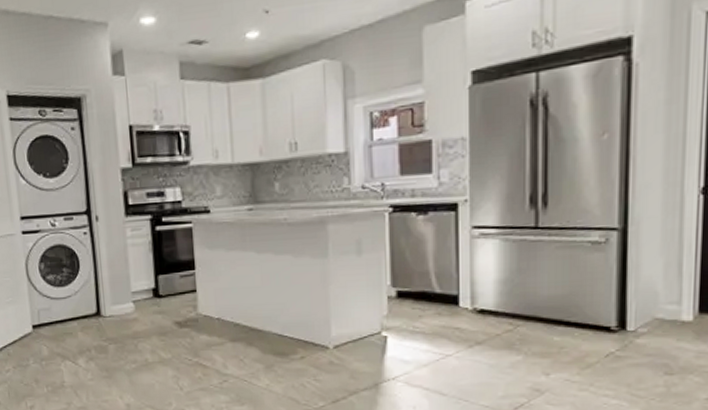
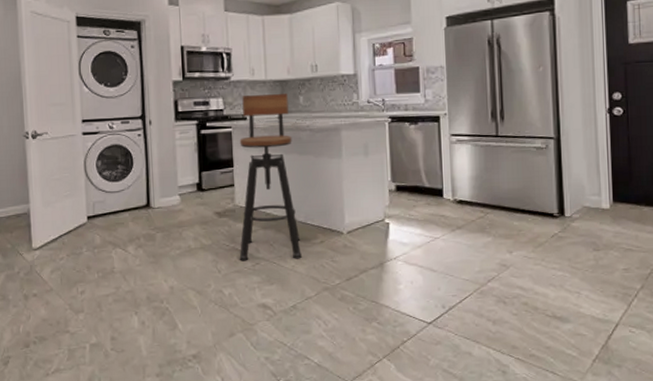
bar stool: none [201,178,278,378] -> present [239,93,302,261]

